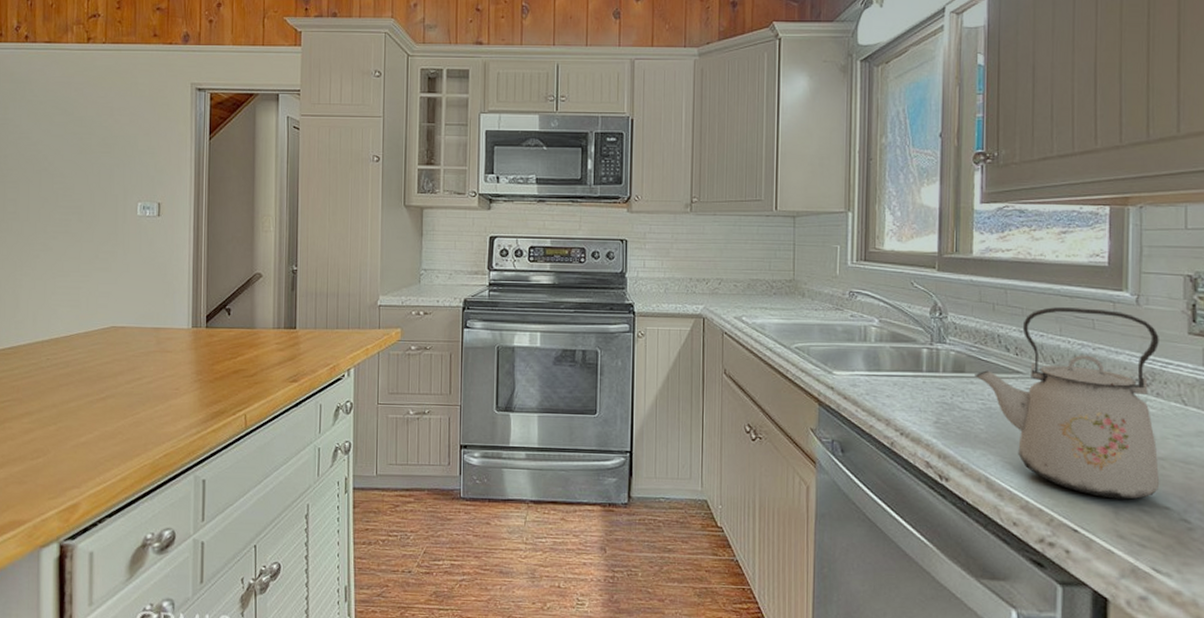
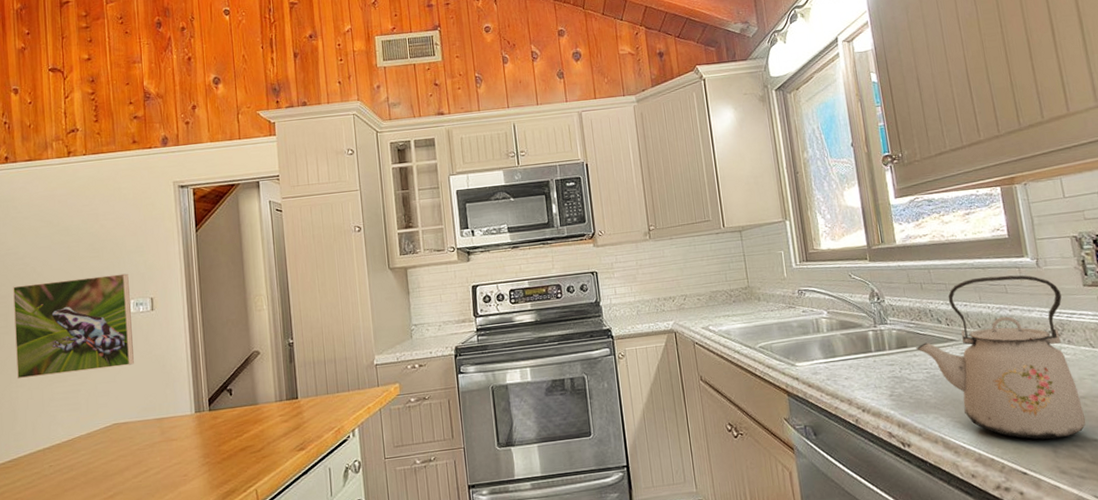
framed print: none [21,172,138,269] -> present [12,273,134,379]

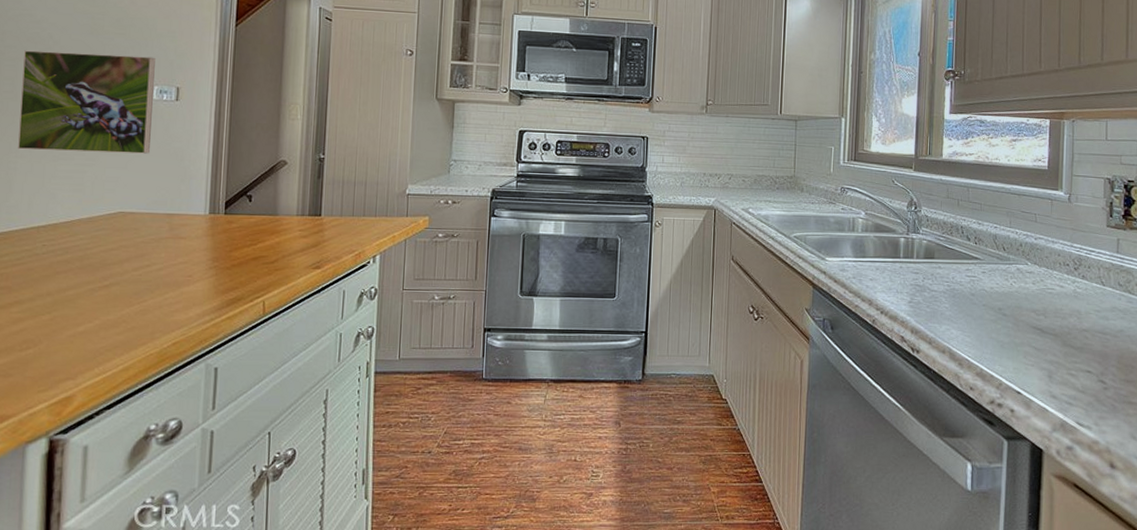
kettle: present [916,275,1086,440] -> none [942,203,1085,365]

